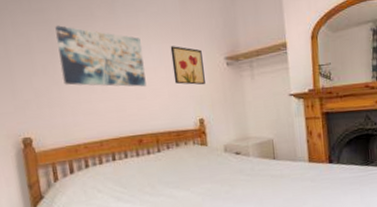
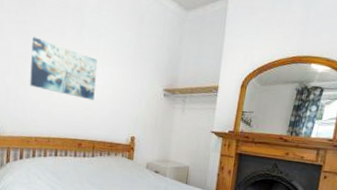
wall art: present [170,46,205,85] -> none [117,71,145,109]

